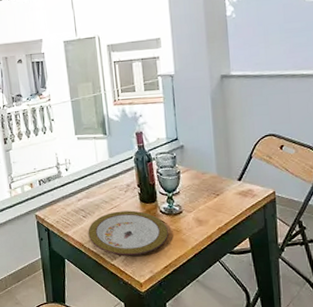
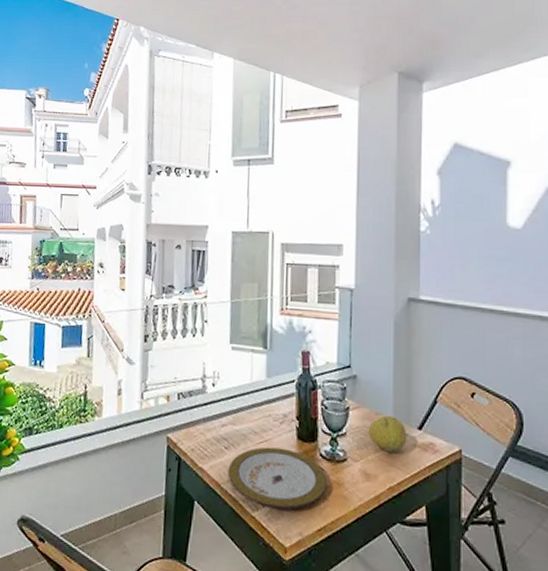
fruit: none [198,173,230,202] -> present [369,415,407,453]

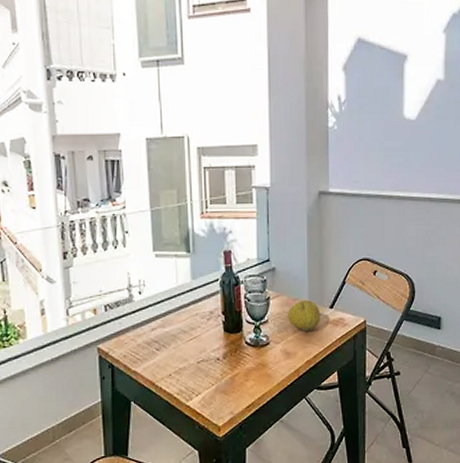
plate: present [228,447,327,509] -> none [161,342,253,395]

